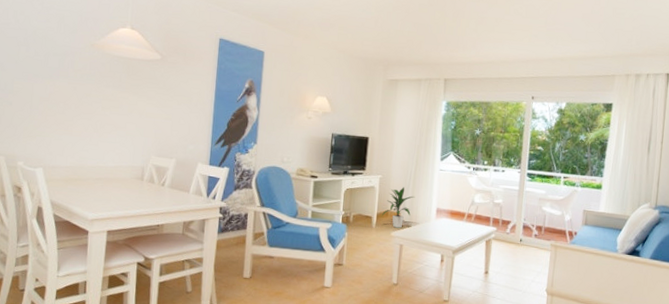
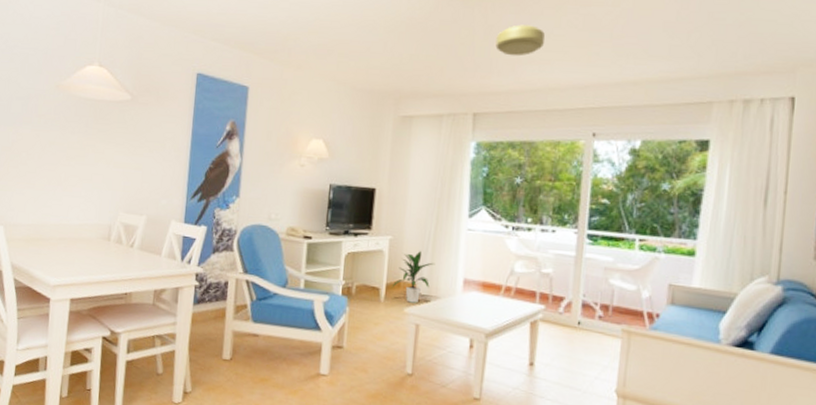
ceiling light: none [461,10,498,36] -> present [495,25,545,56]

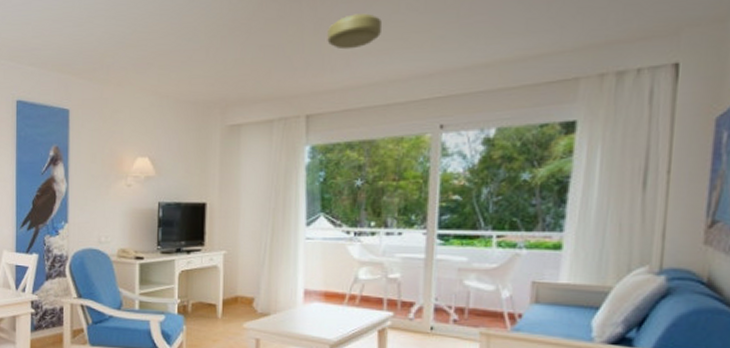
indoor plant: present [391,250,436,304] -> none [228,263,273,318]

